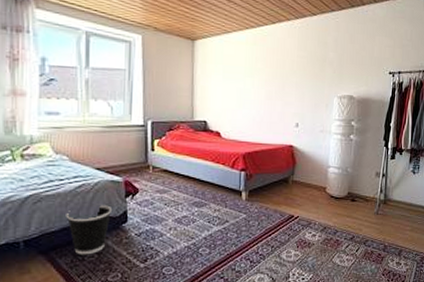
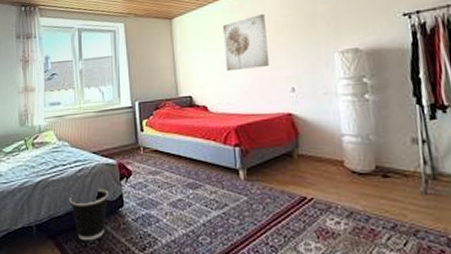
wall art: none [242,51,283,102] -> present [222,13,269,71]

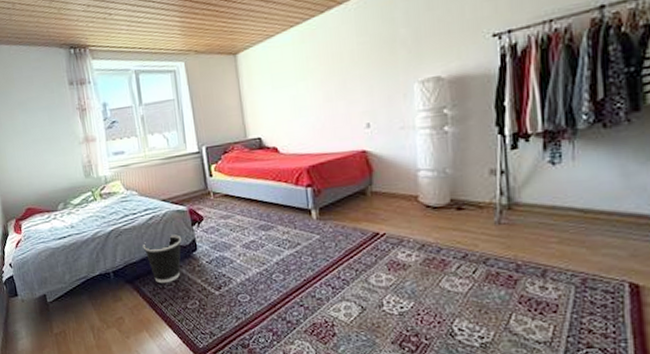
wall art: present [222,13,269,71] -> none [292,42,343,109]

